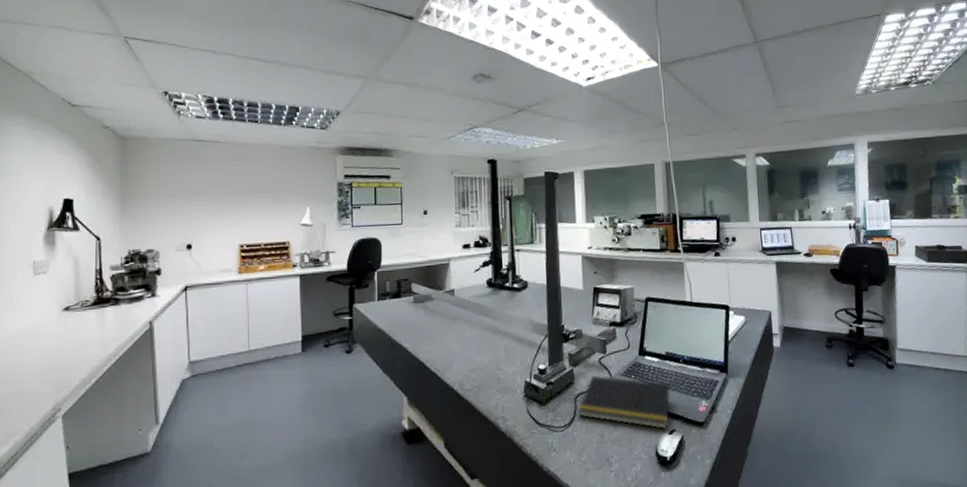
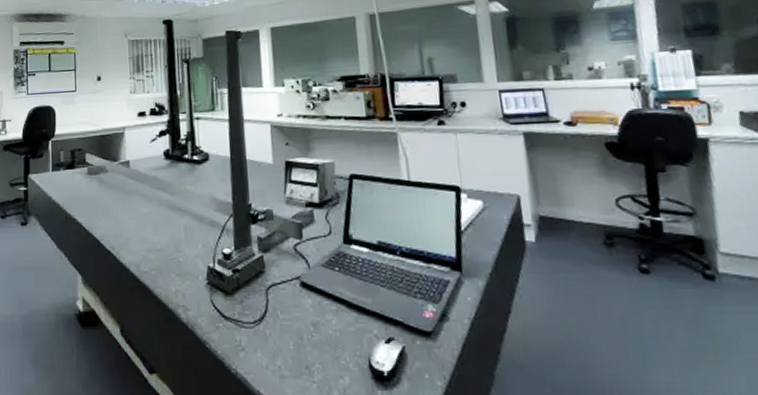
notepad: present [577,375,671,430] -> none [269,264,386,337]

